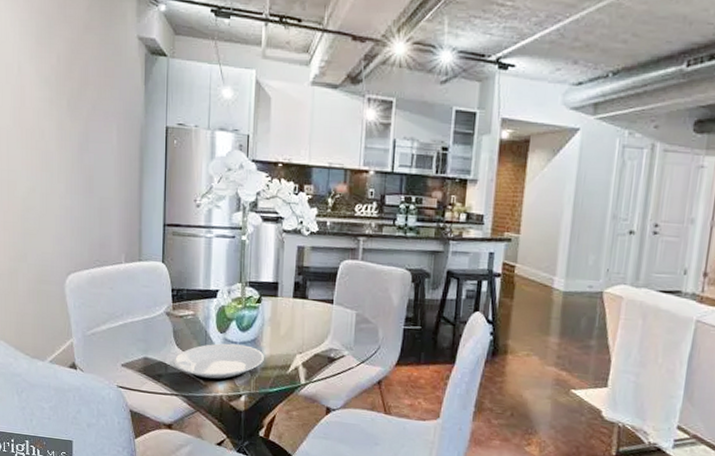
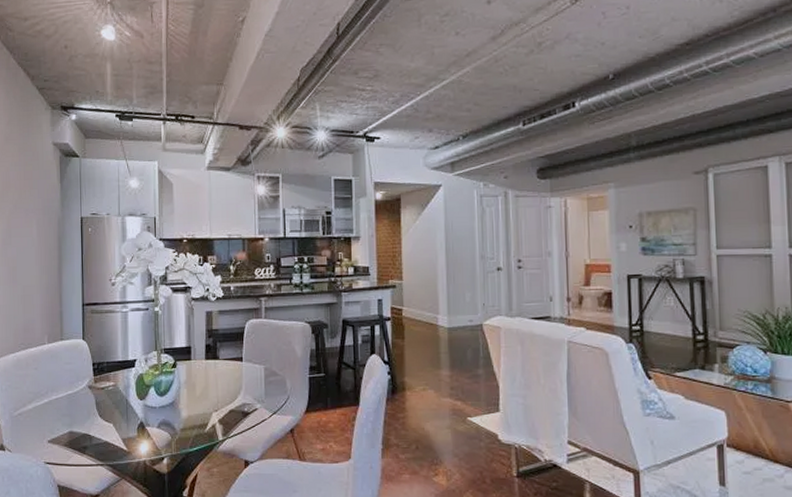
plate: present [174,343,264,382] -> none [98,409,183,447]

